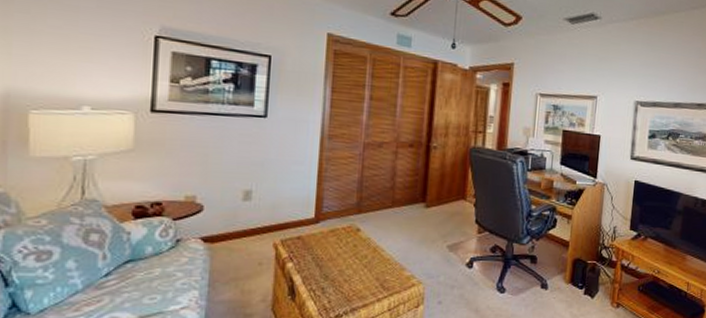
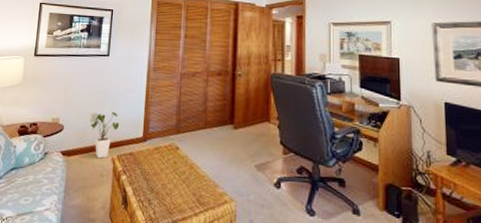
house plant: none [243,187,282,244] -> present [91,111,119,159]

